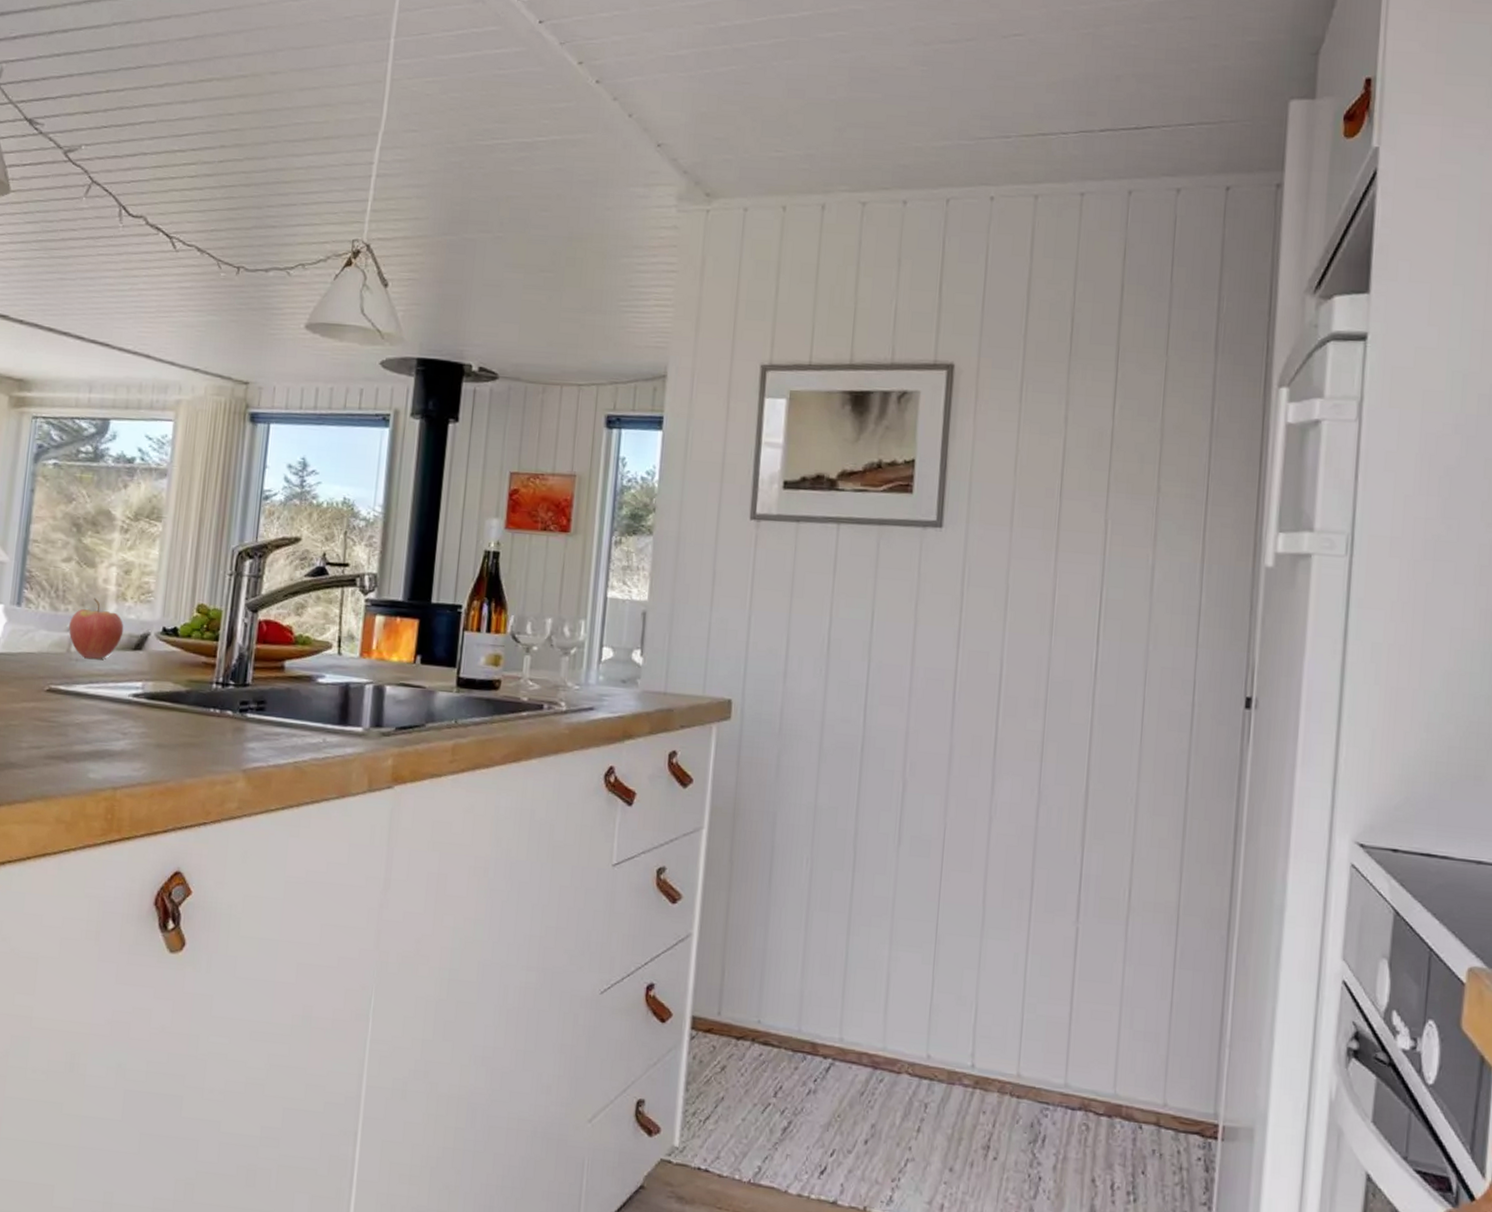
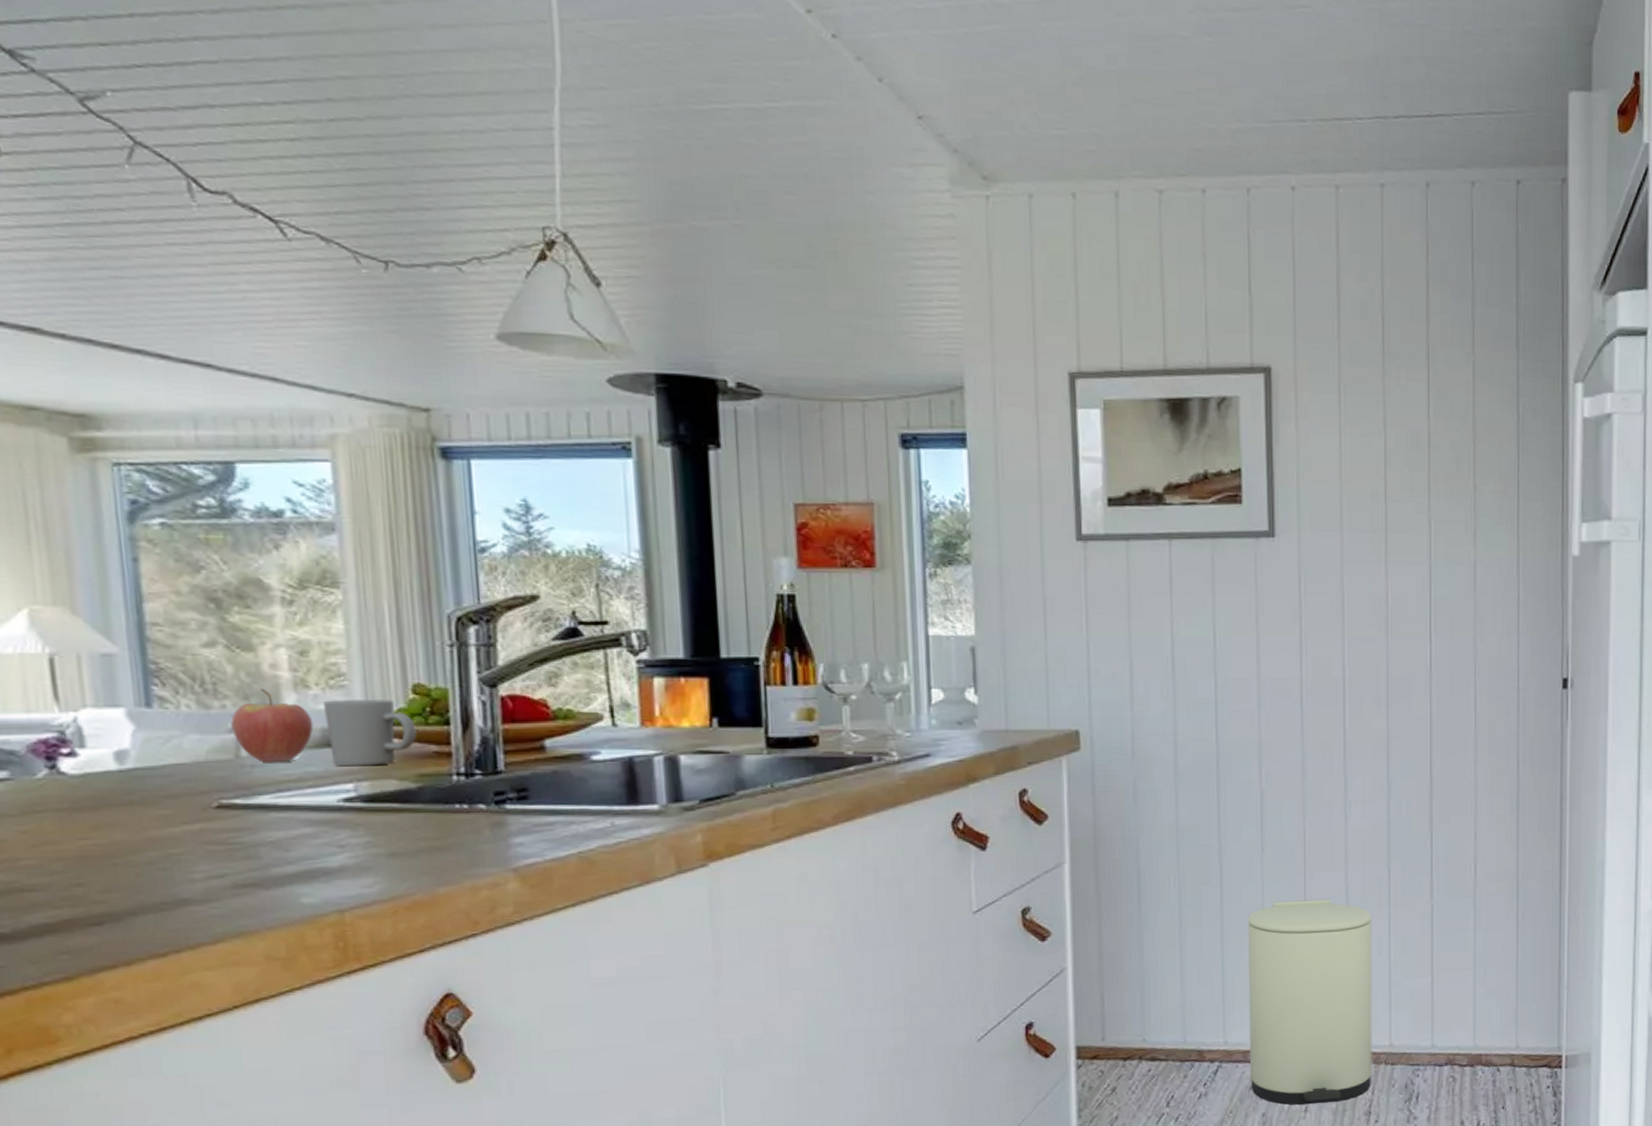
mug: none [131,611,194,669] -> present [324,699,417,767]
pedal bin: none [863,897,1009,1128] -> present [1248,899,1372,1105]

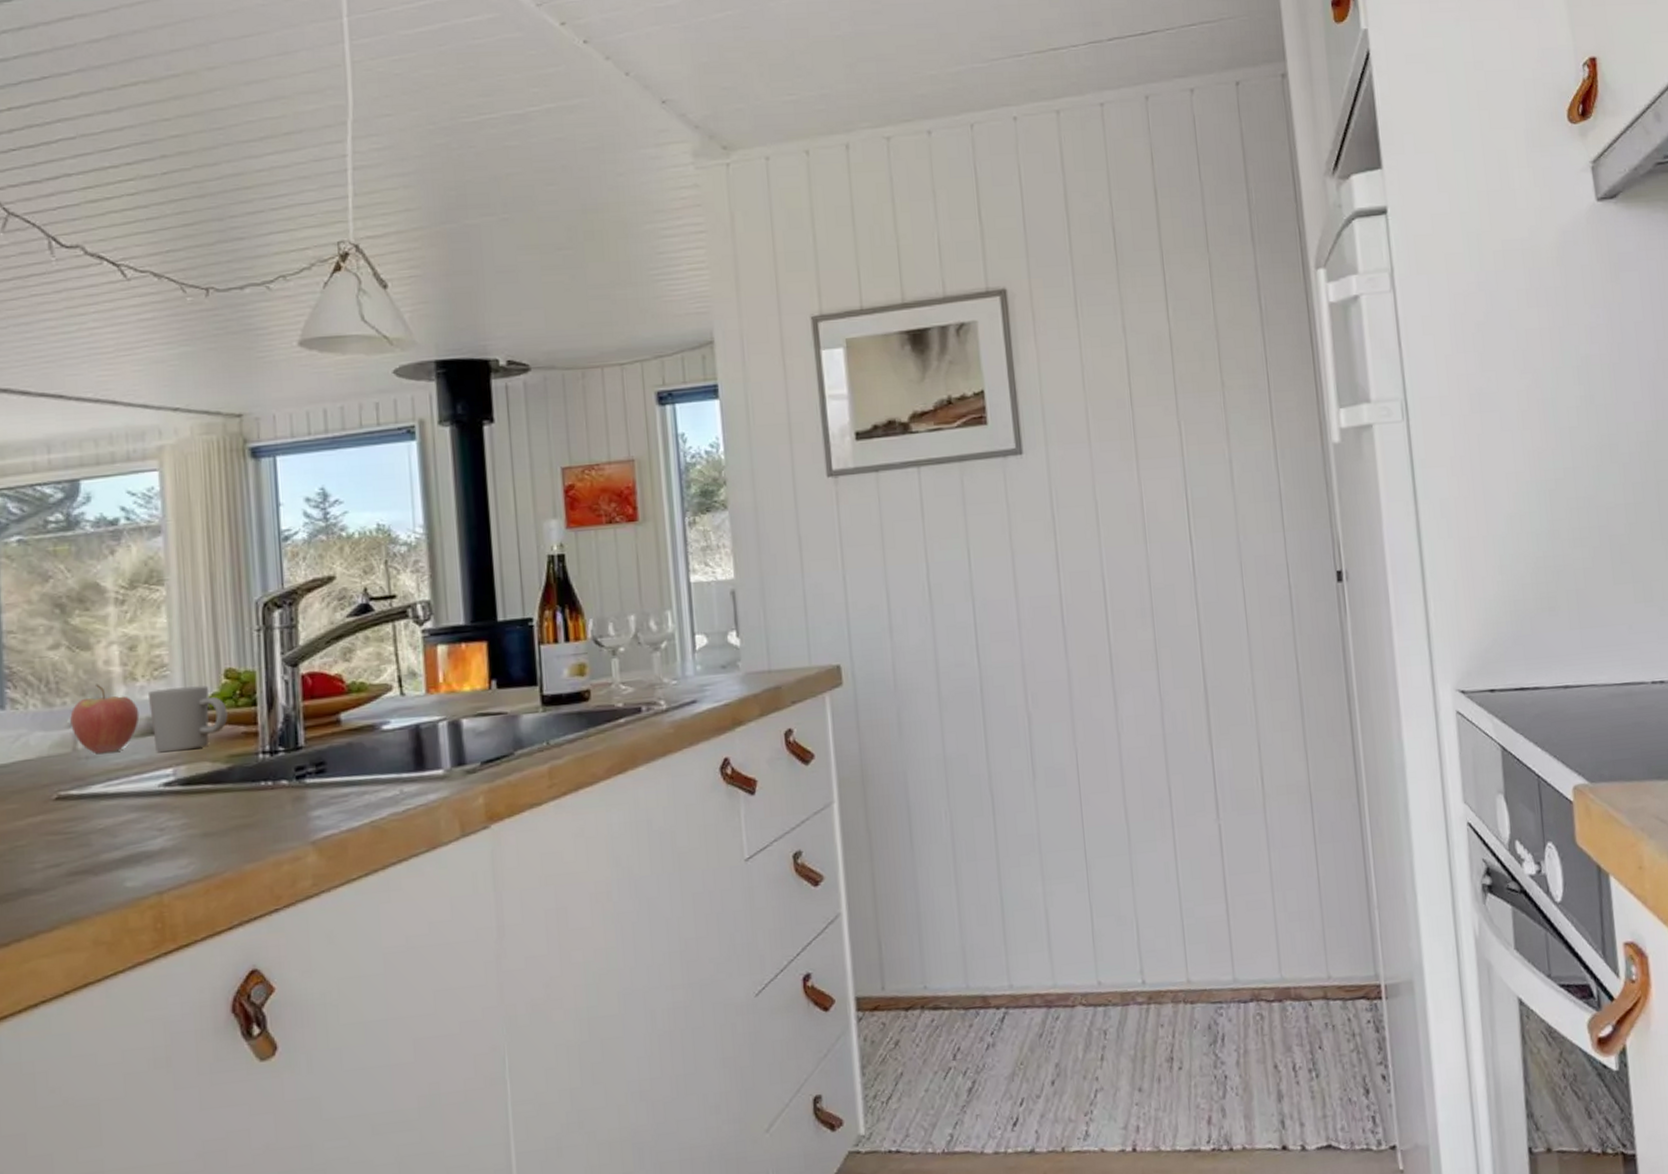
pedal bin: present [1248,899,1372,1105] -> none [1024,824,1171,1053]

